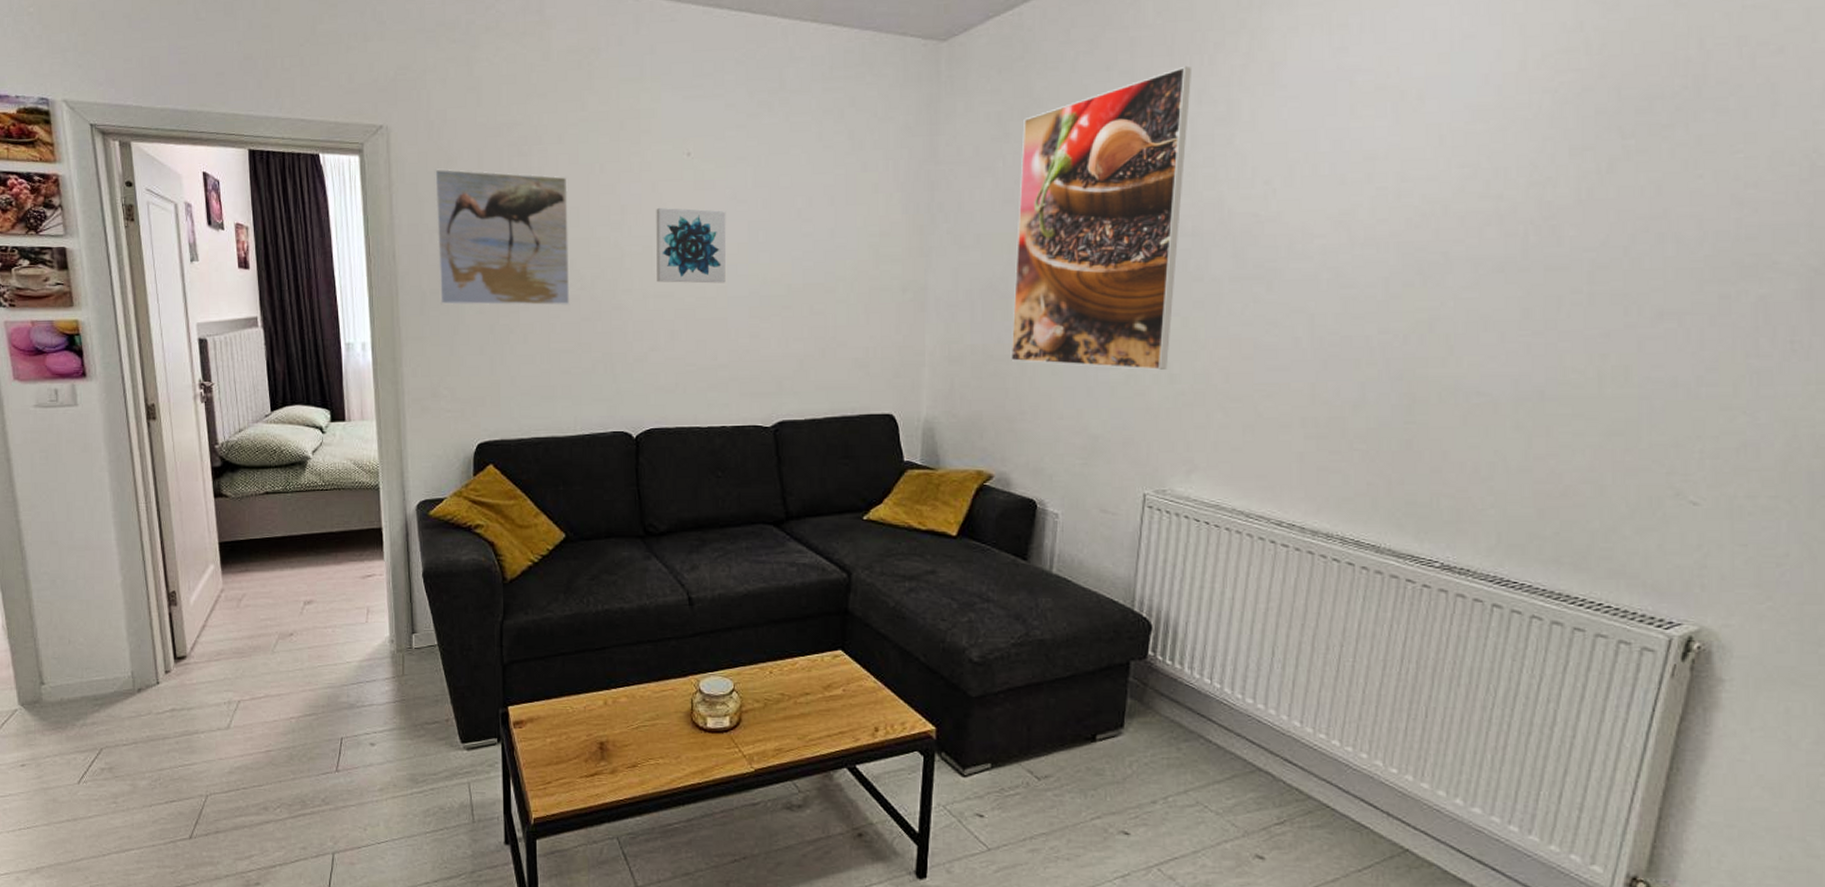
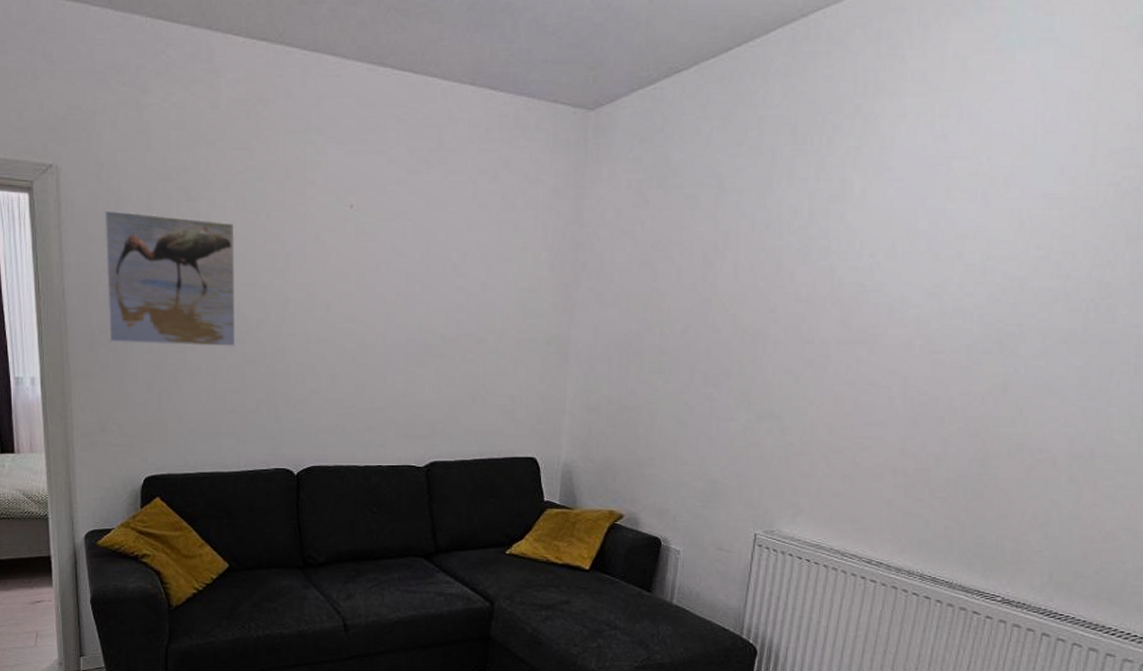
wall art: present [656,208,727,284] -> none [319,257,386,331]
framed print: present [1011,65,1193,371] -> none [643,145,813,423]

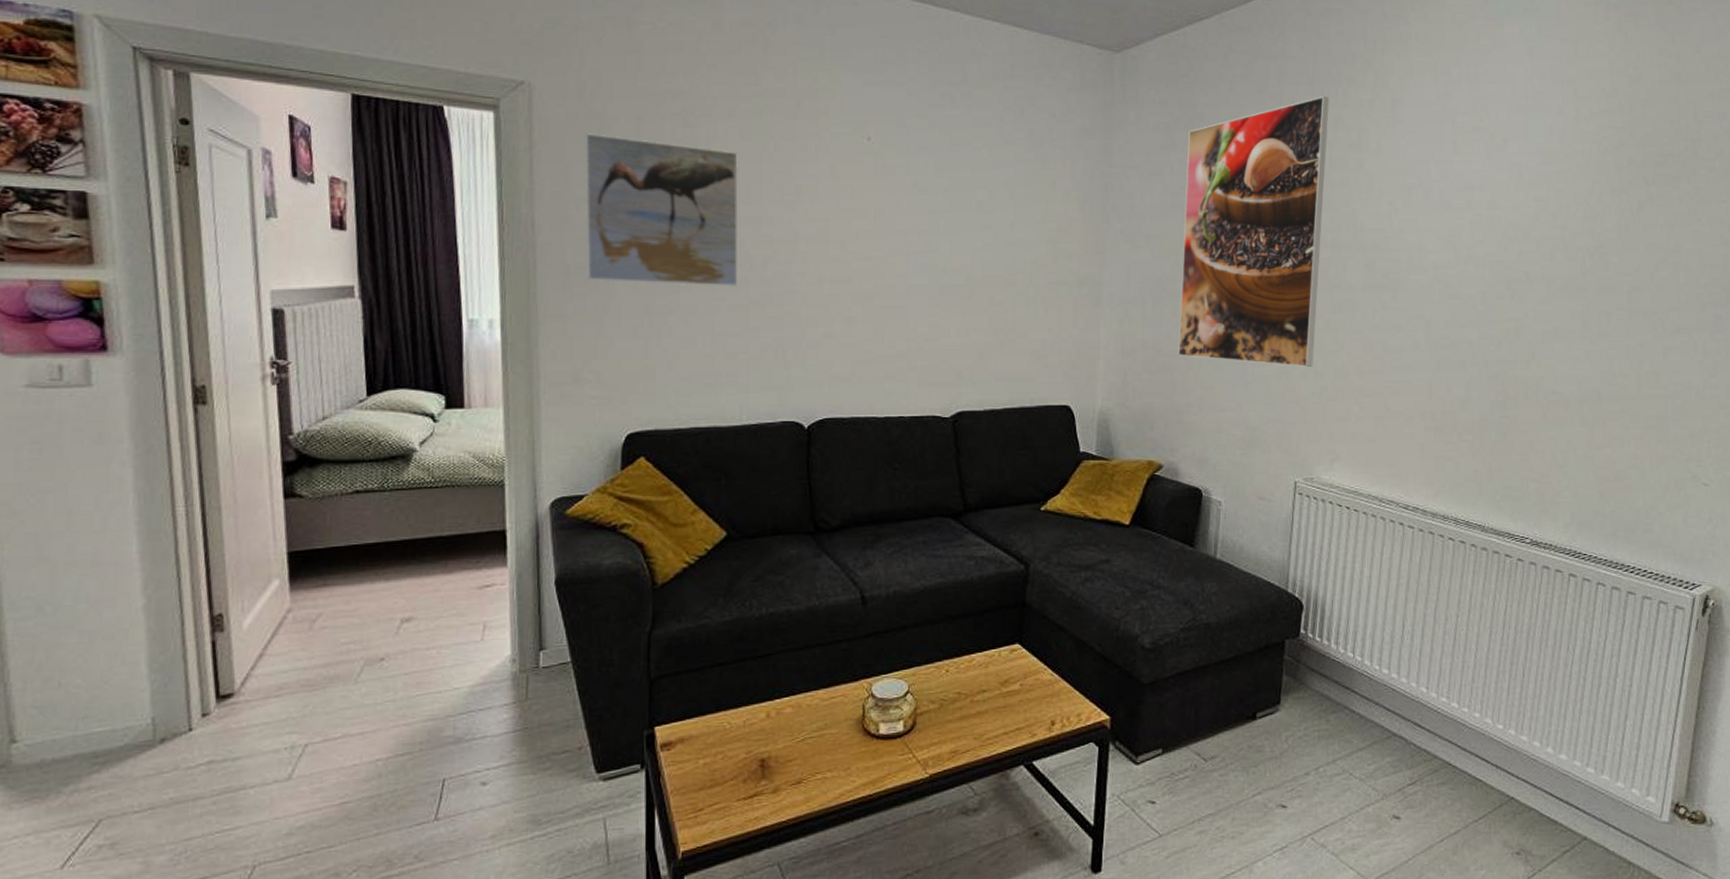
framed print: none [643,145,813,423] -> present [1178,95,1330,368]

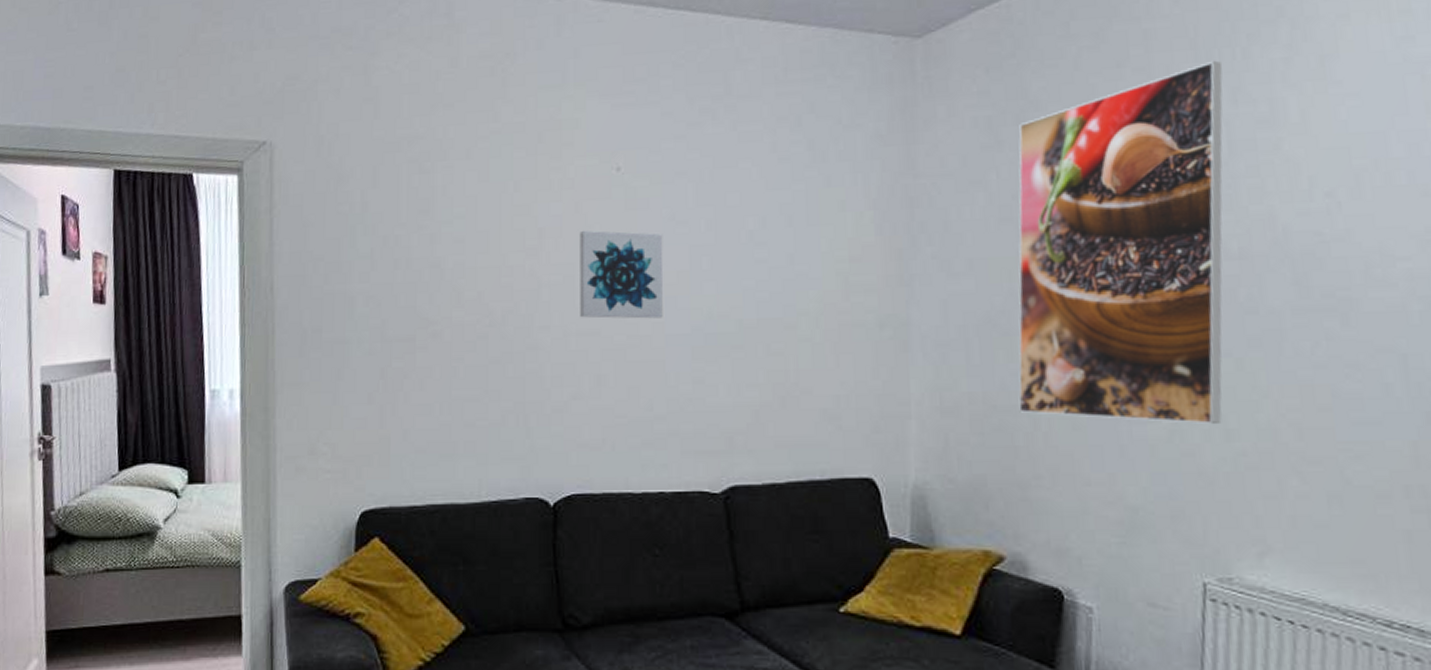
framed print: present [584,133,739,288] -> none [321,188,477,347]
wall art: none [833,191,907,271] -> present [579,230,664,319]

